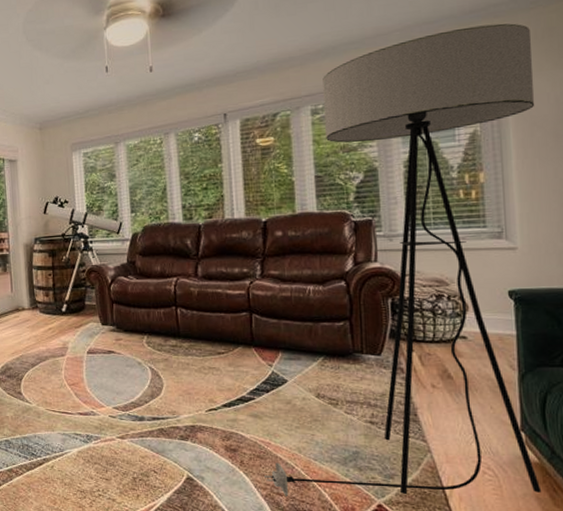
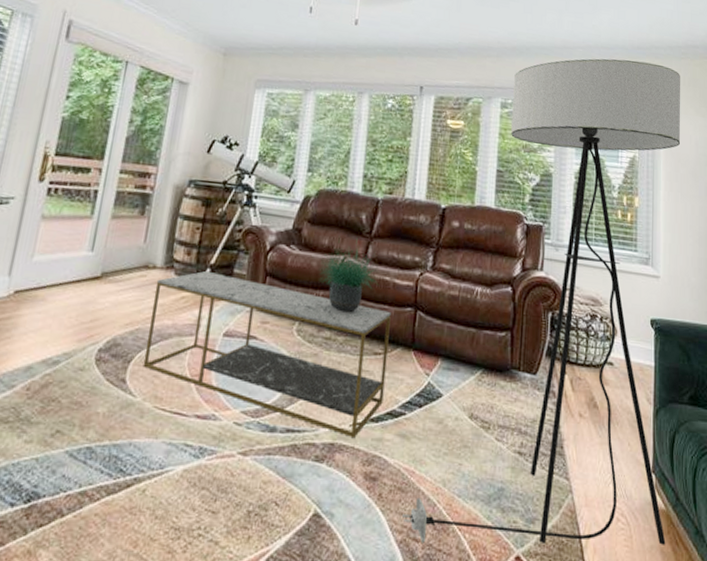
coffee table: none [27,307,232,420] -> present [143,271,391,437]
potted plant: none [156,262,213,323] -> present [318,236,379,312]

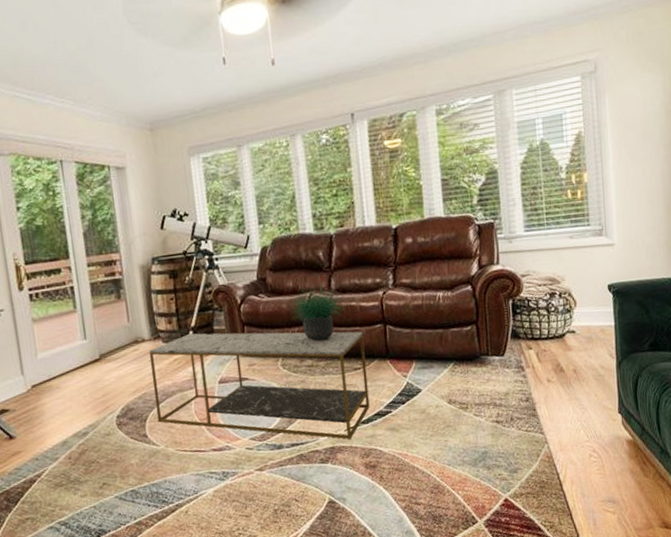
floor lamp: present [402,58,681,545] -> none [403,26,635,505]

